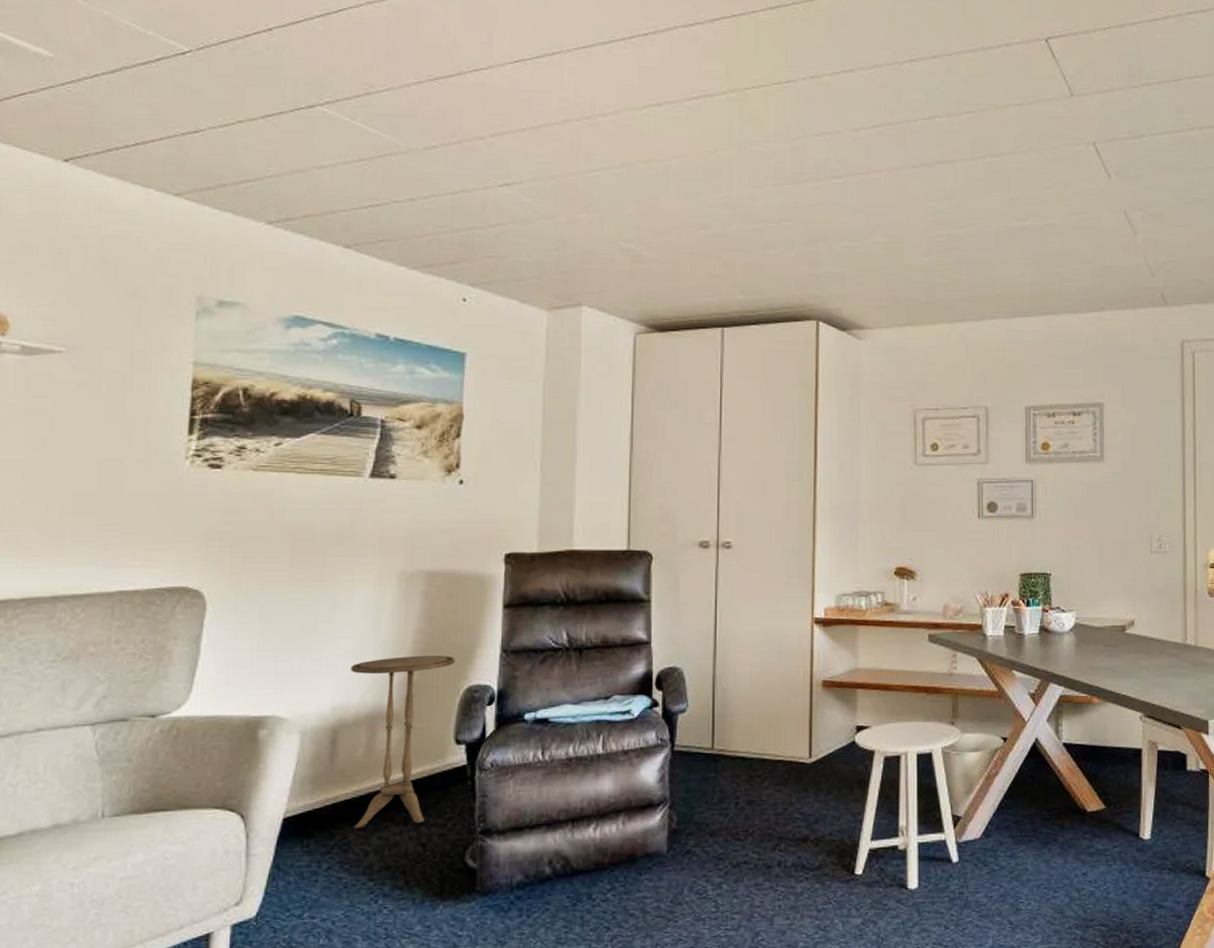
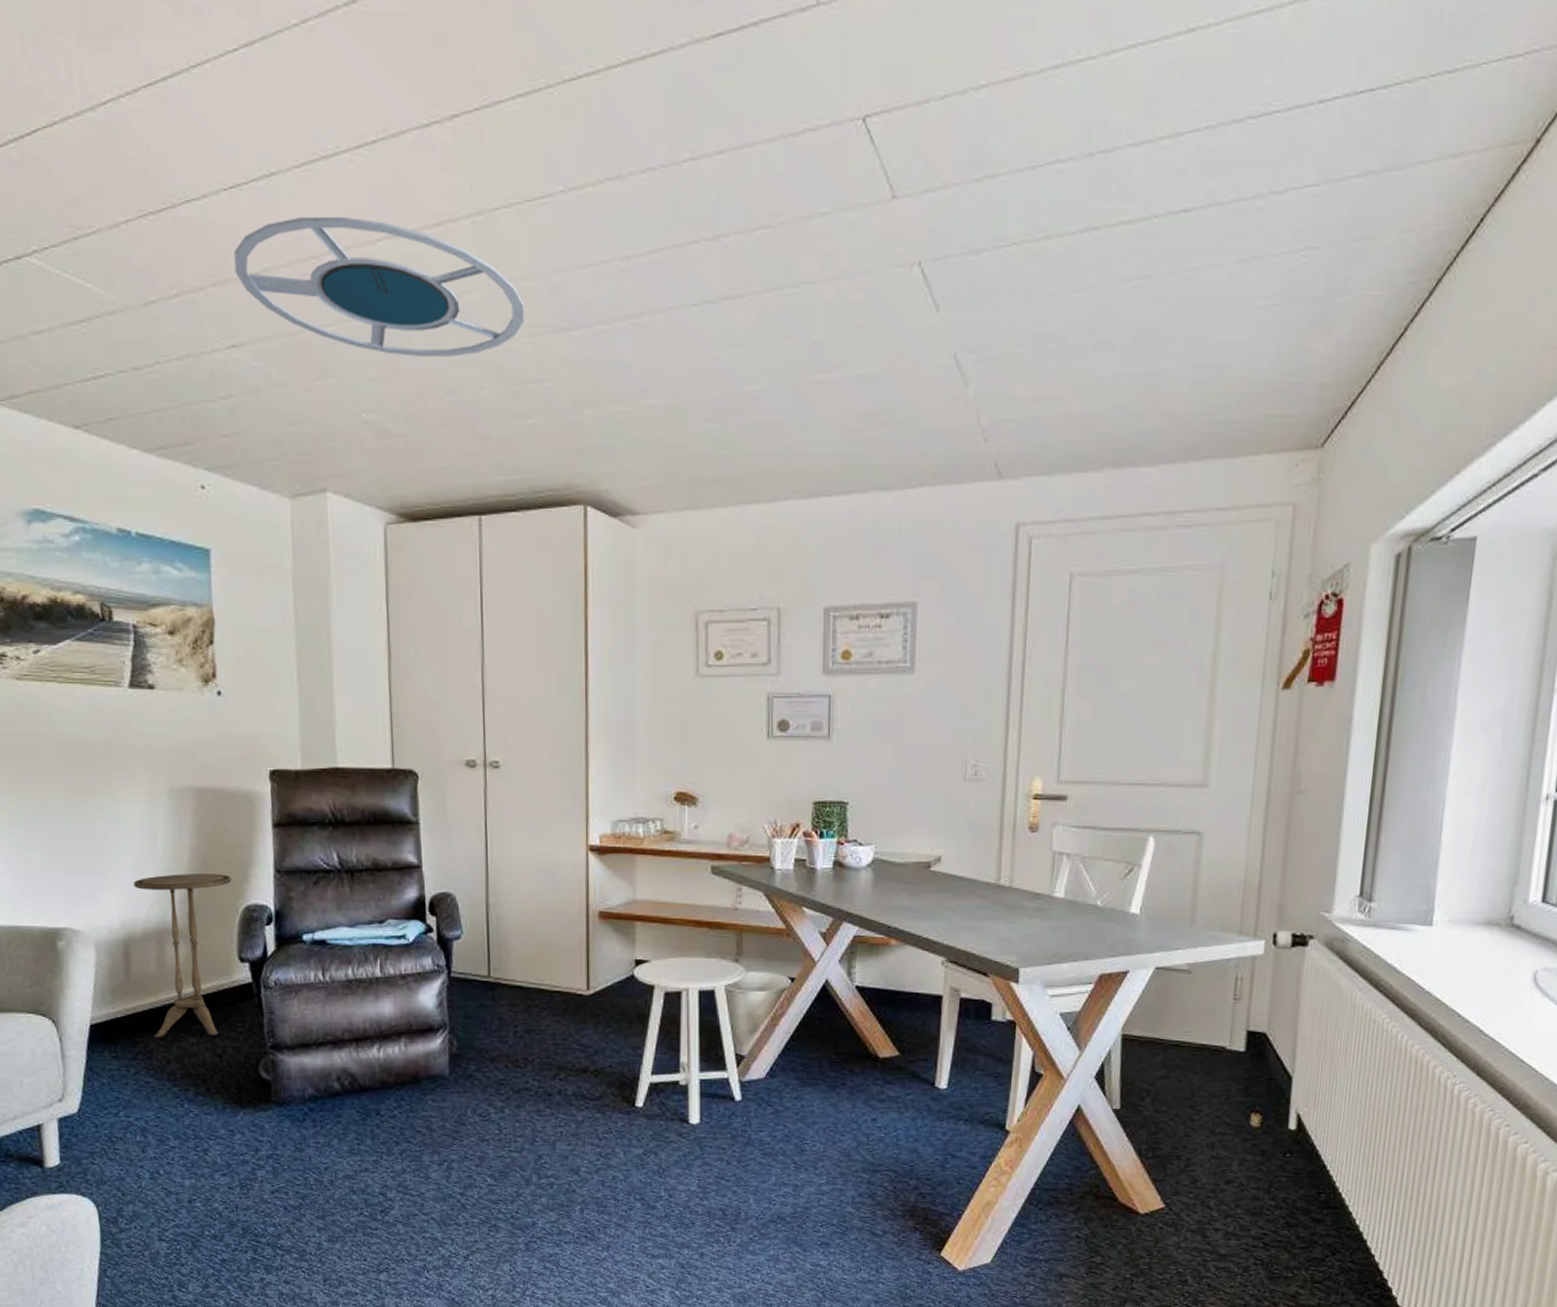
ceiling lamp: none [513,87,769,199] -> present [233,216,525,357]

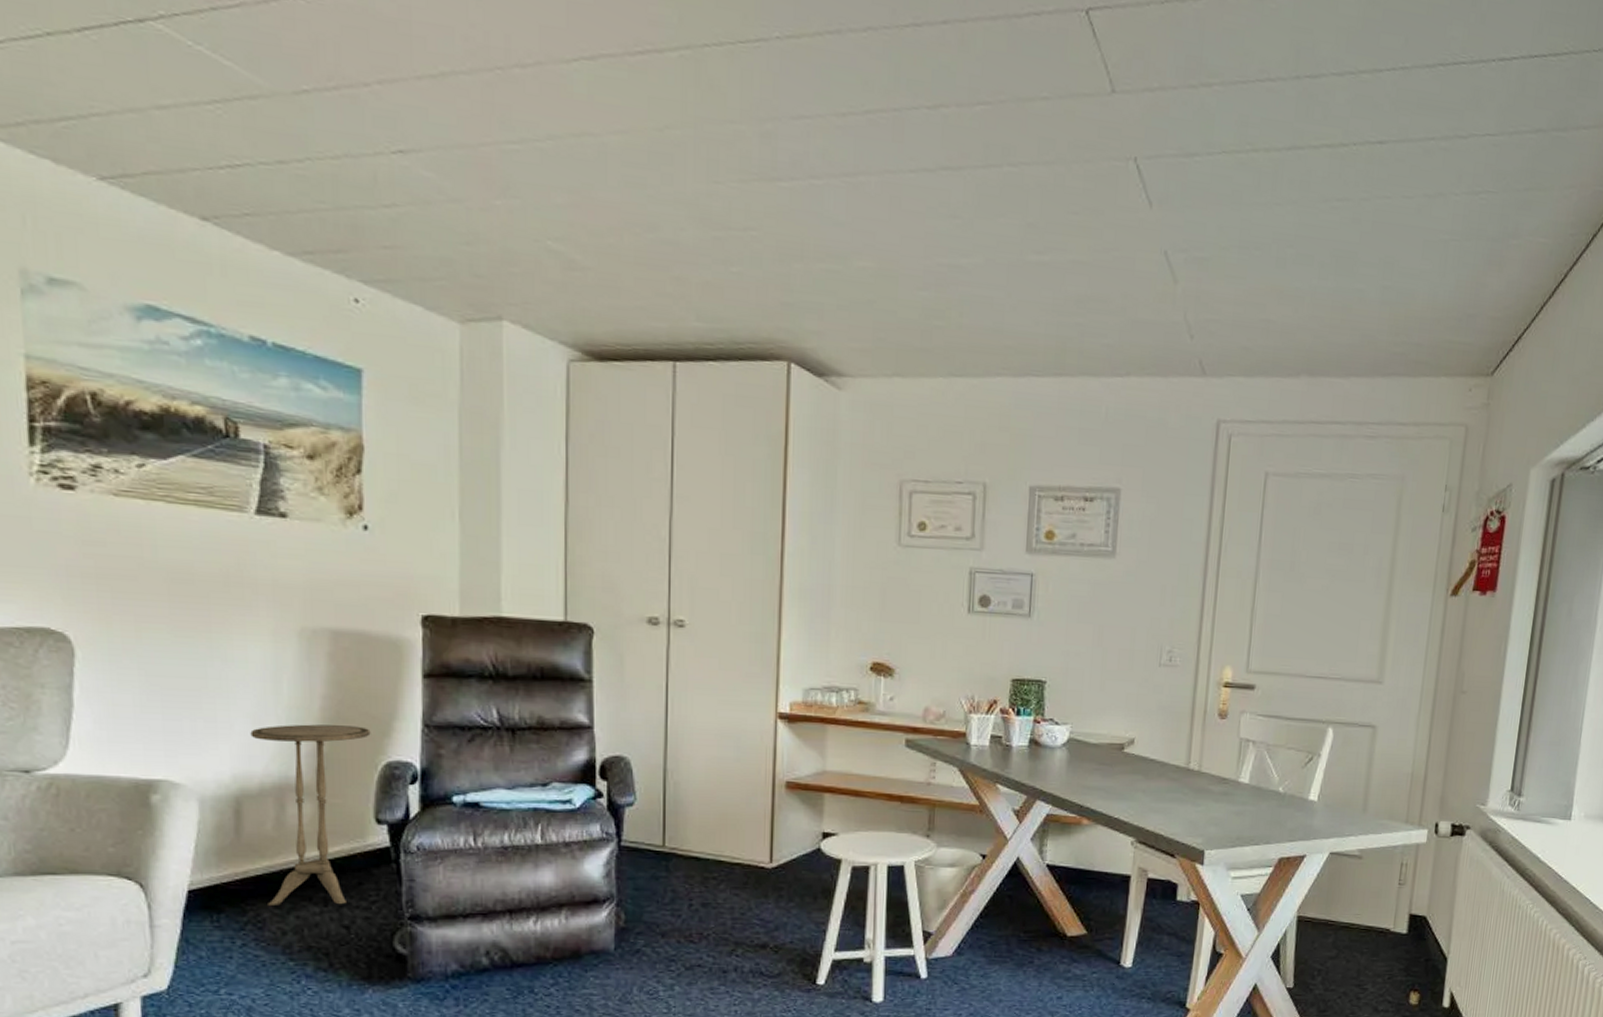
ceiling lamp: present [233,216,525,357] -> none [406,23,733,193]

